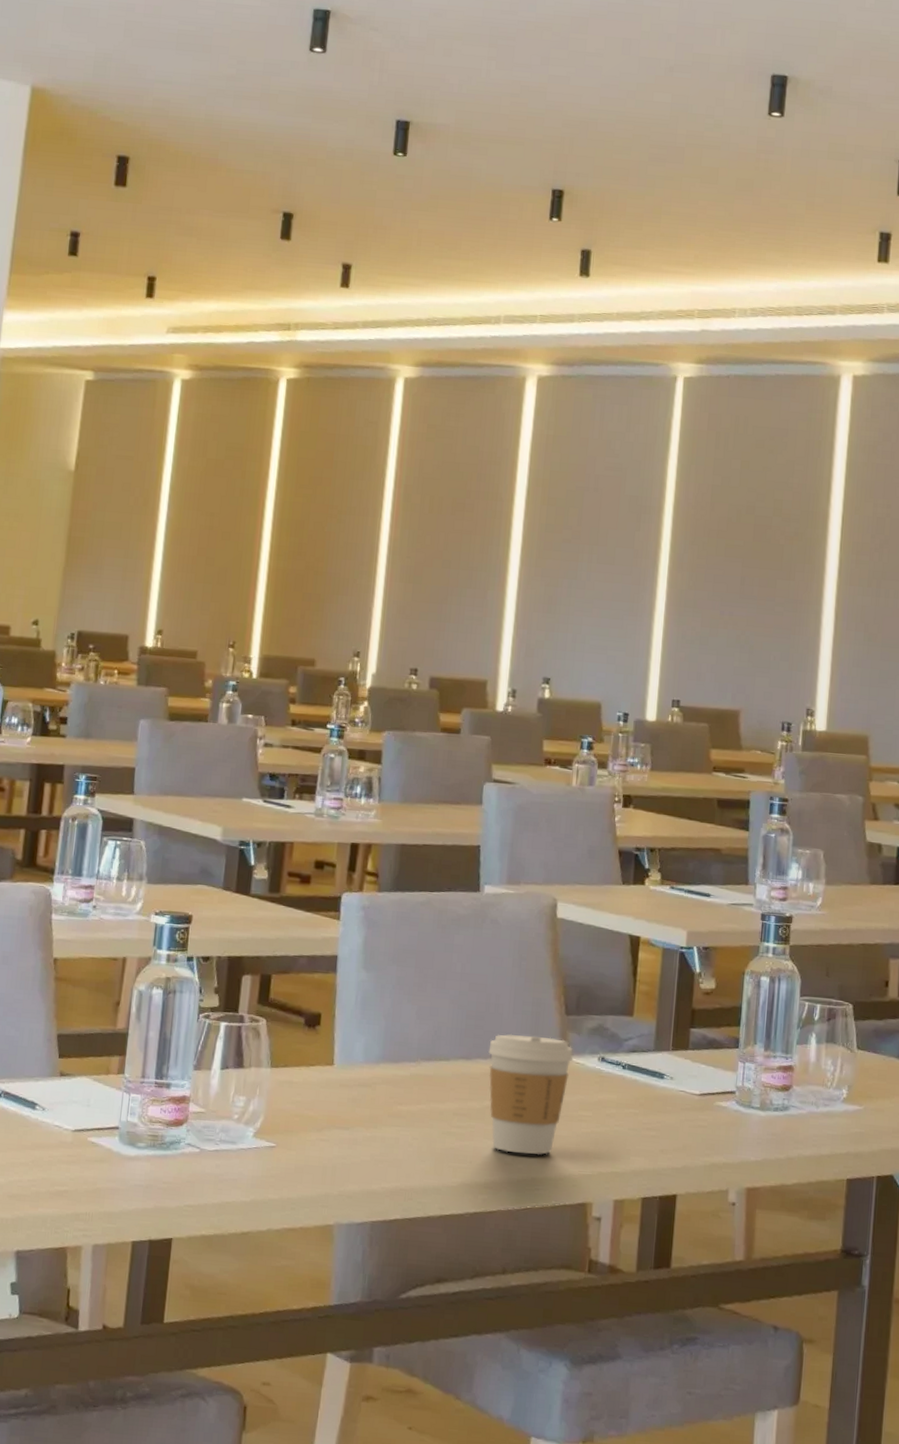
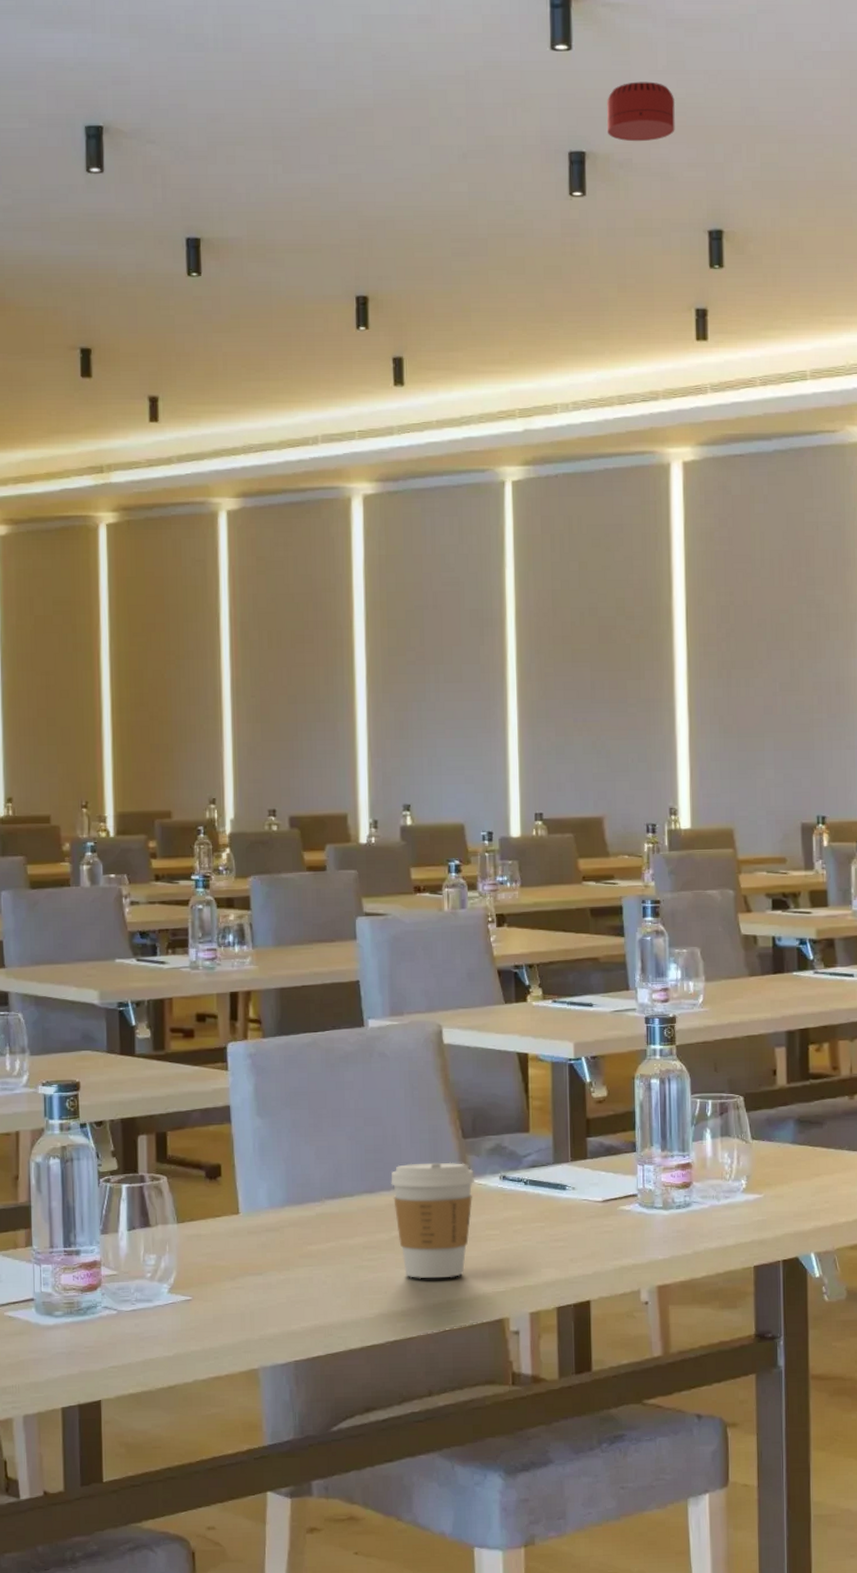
smoke detector: none [810,16,879,72] -> present [606,81,675,142]

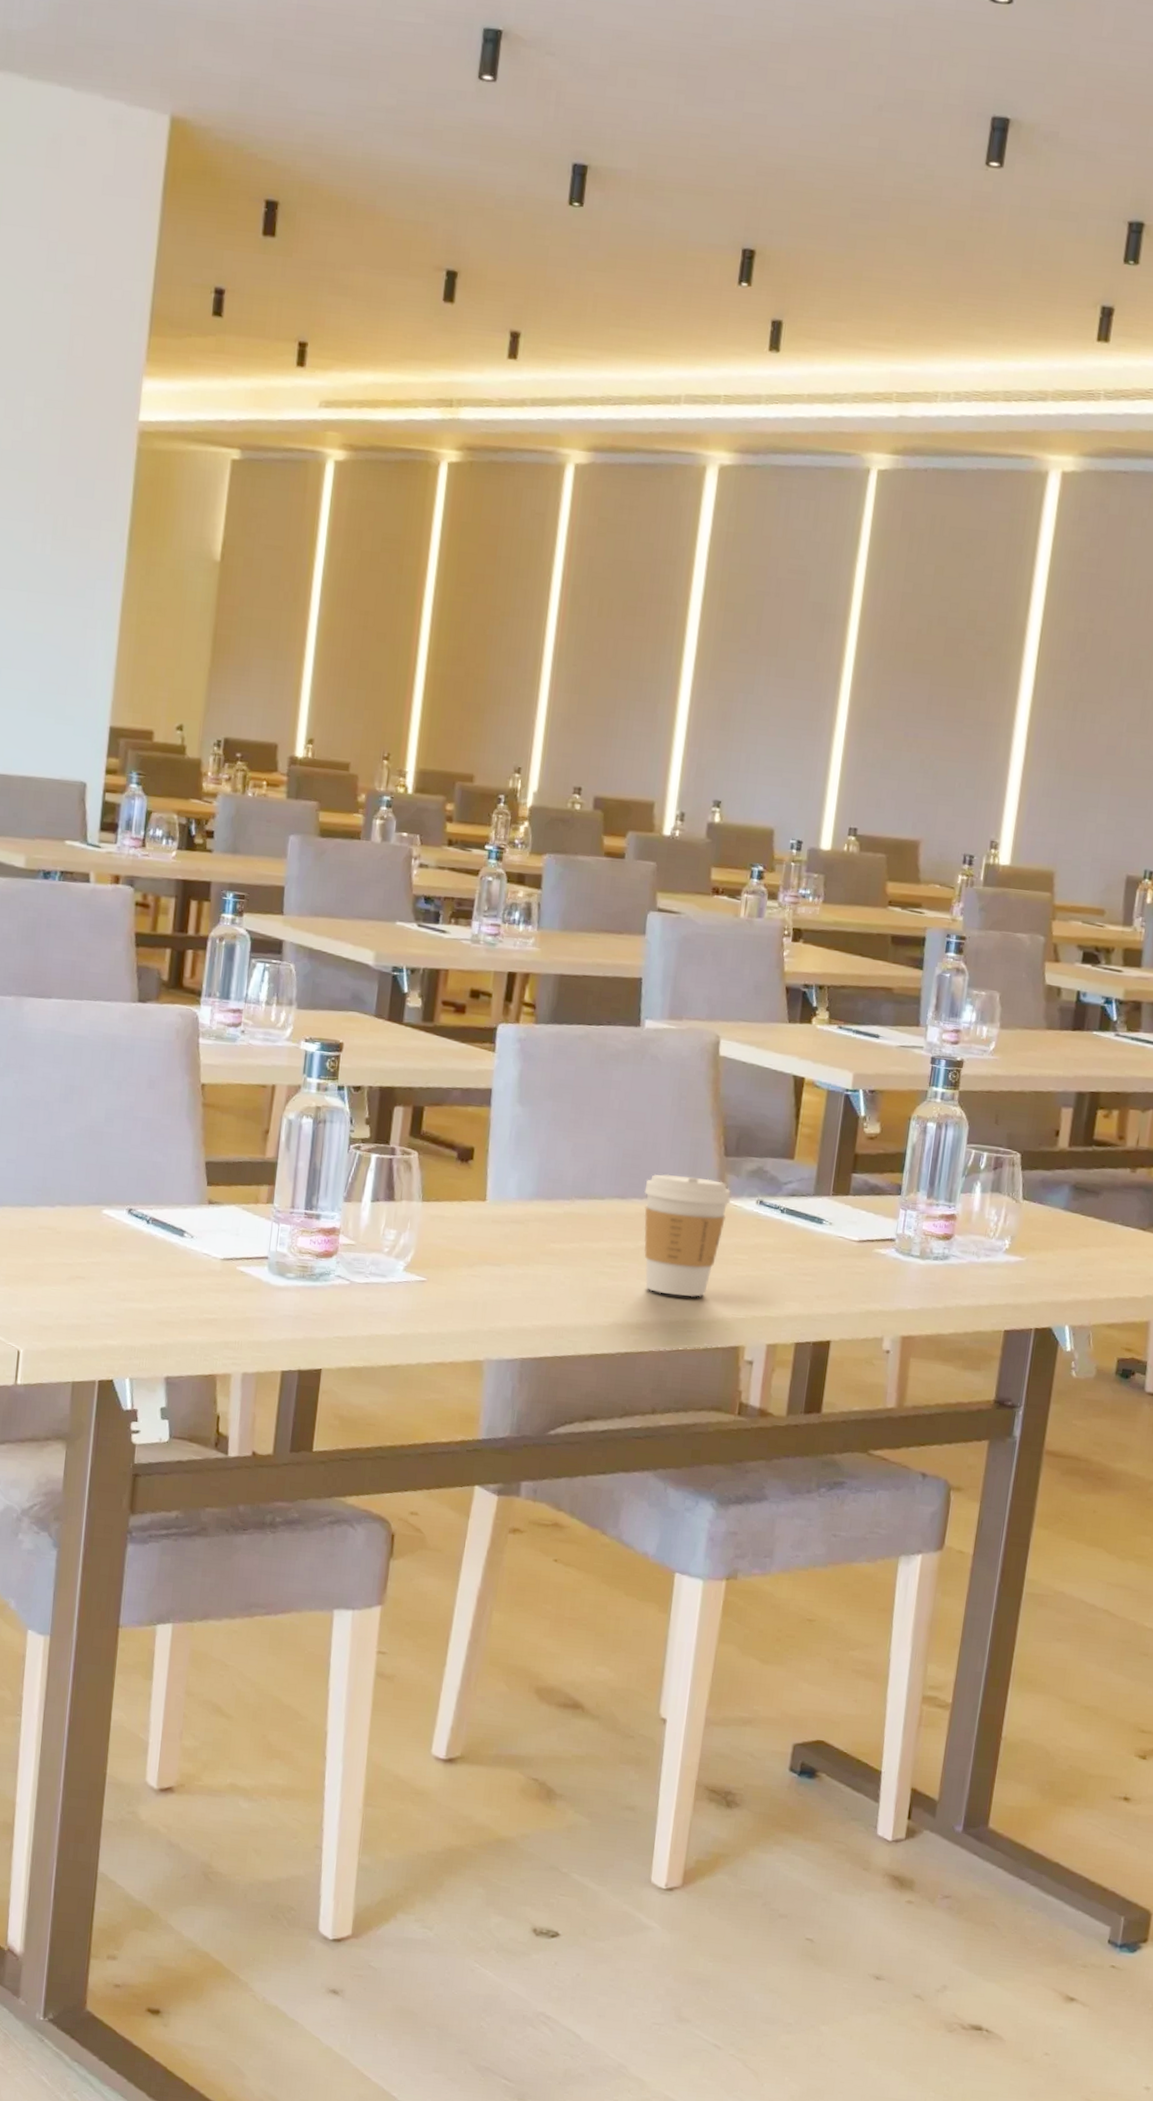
smoke detector: present [606,81,675,142] -> none [1036,47,1115,115]

